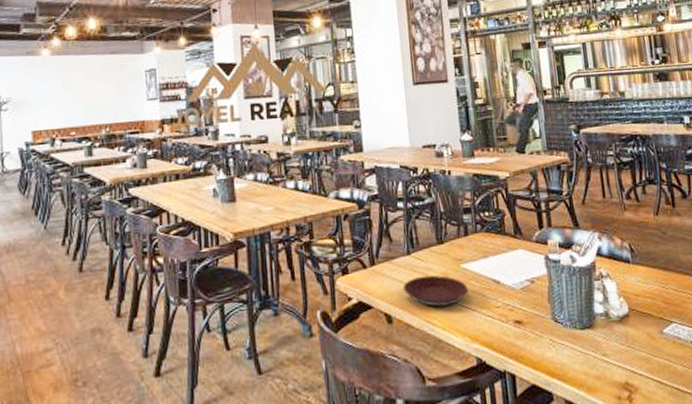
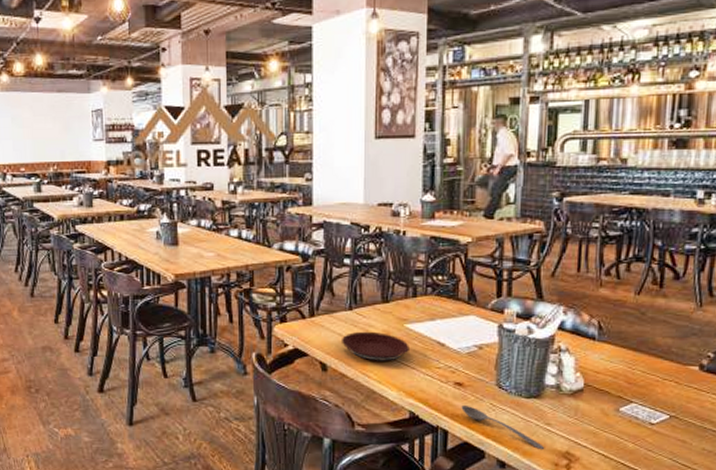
soupspoon: none [524,344,605,384] -> present [461,406,544,450]

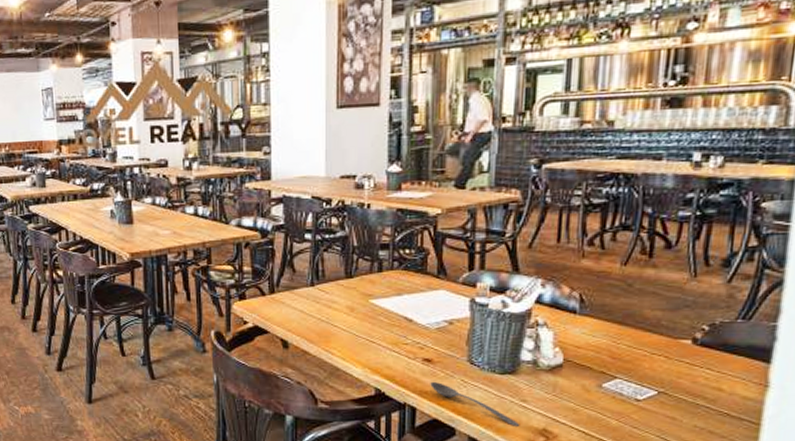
plate: present [342,331,409,361] -> none [304,307,375,338]

